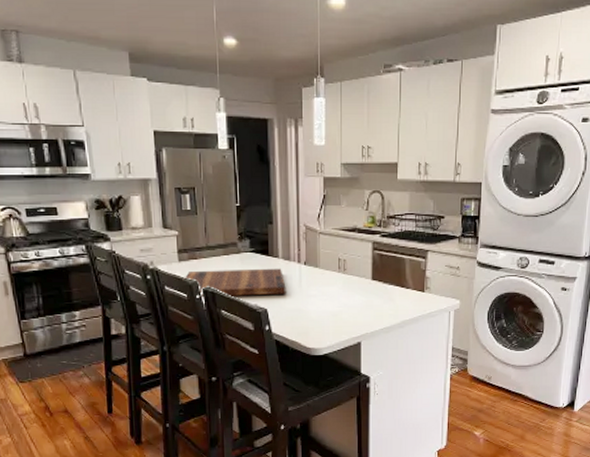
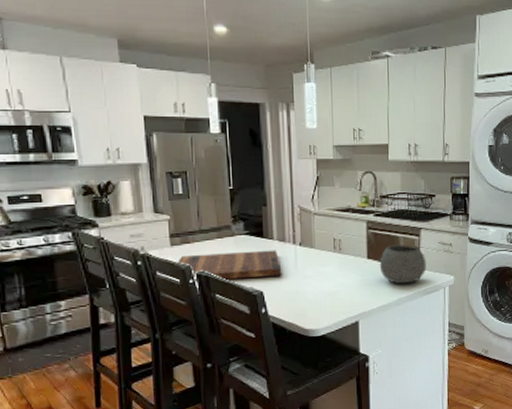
bowl: none [384,267,432,307] -> present [379,245,427,284]

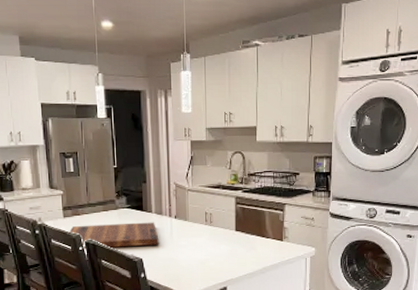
bowl: present [379,245,427,284] -> none [246,219,290,255]

